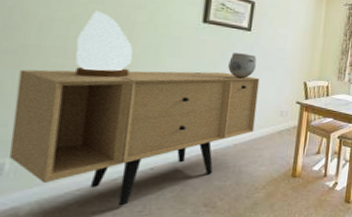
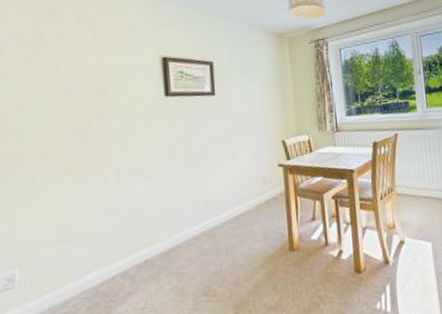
sideboard: present [9,69,260,206] -> none [10,145,239,305]
table lamp: present [75,10,133,78] -> none [52,105,106,176]
ceramic pot: present [228,52,257,79] -> none [199,120,228,150]

